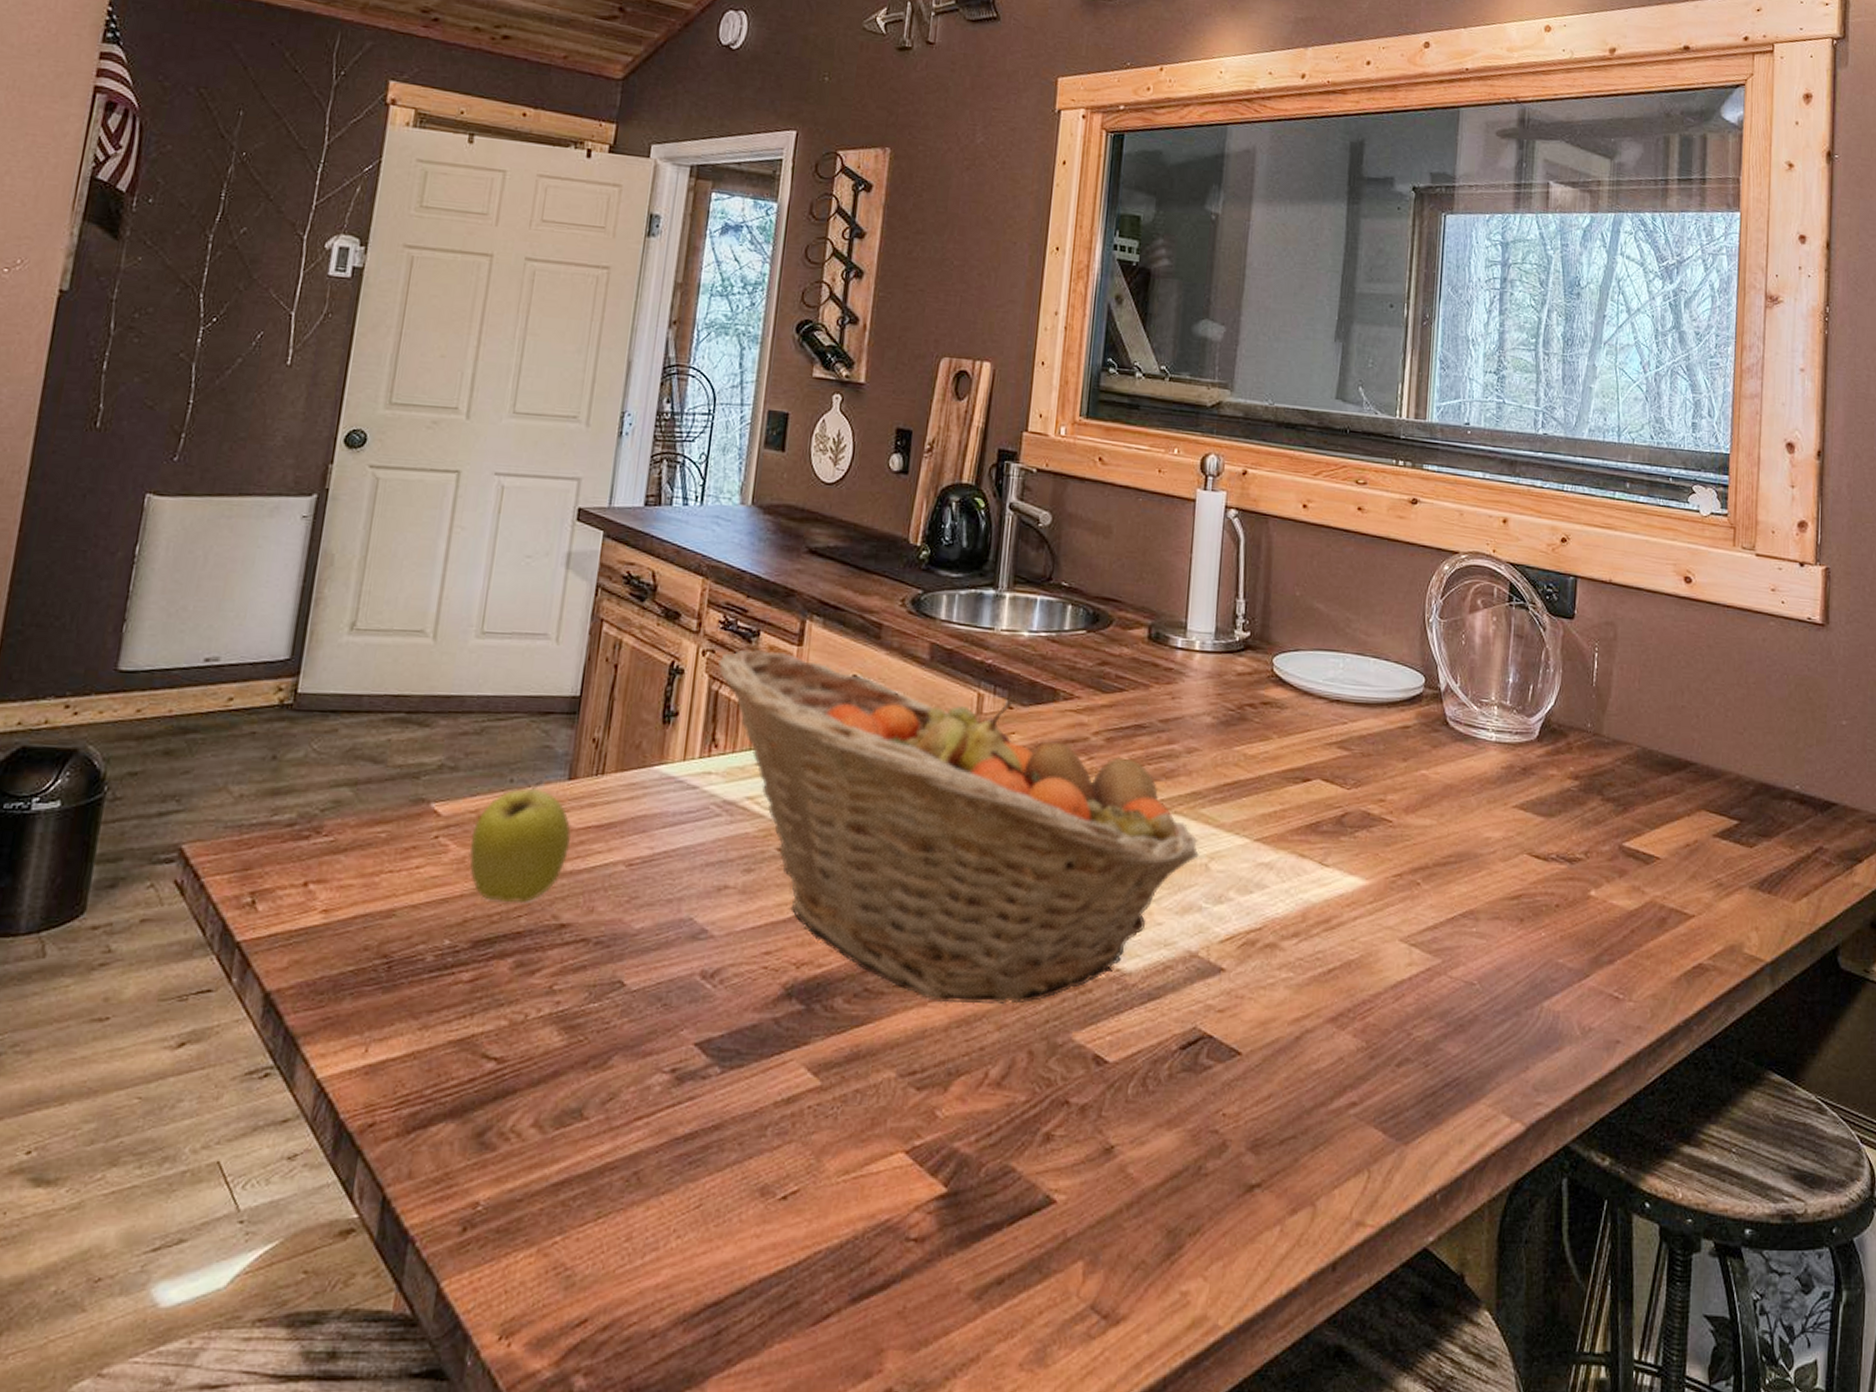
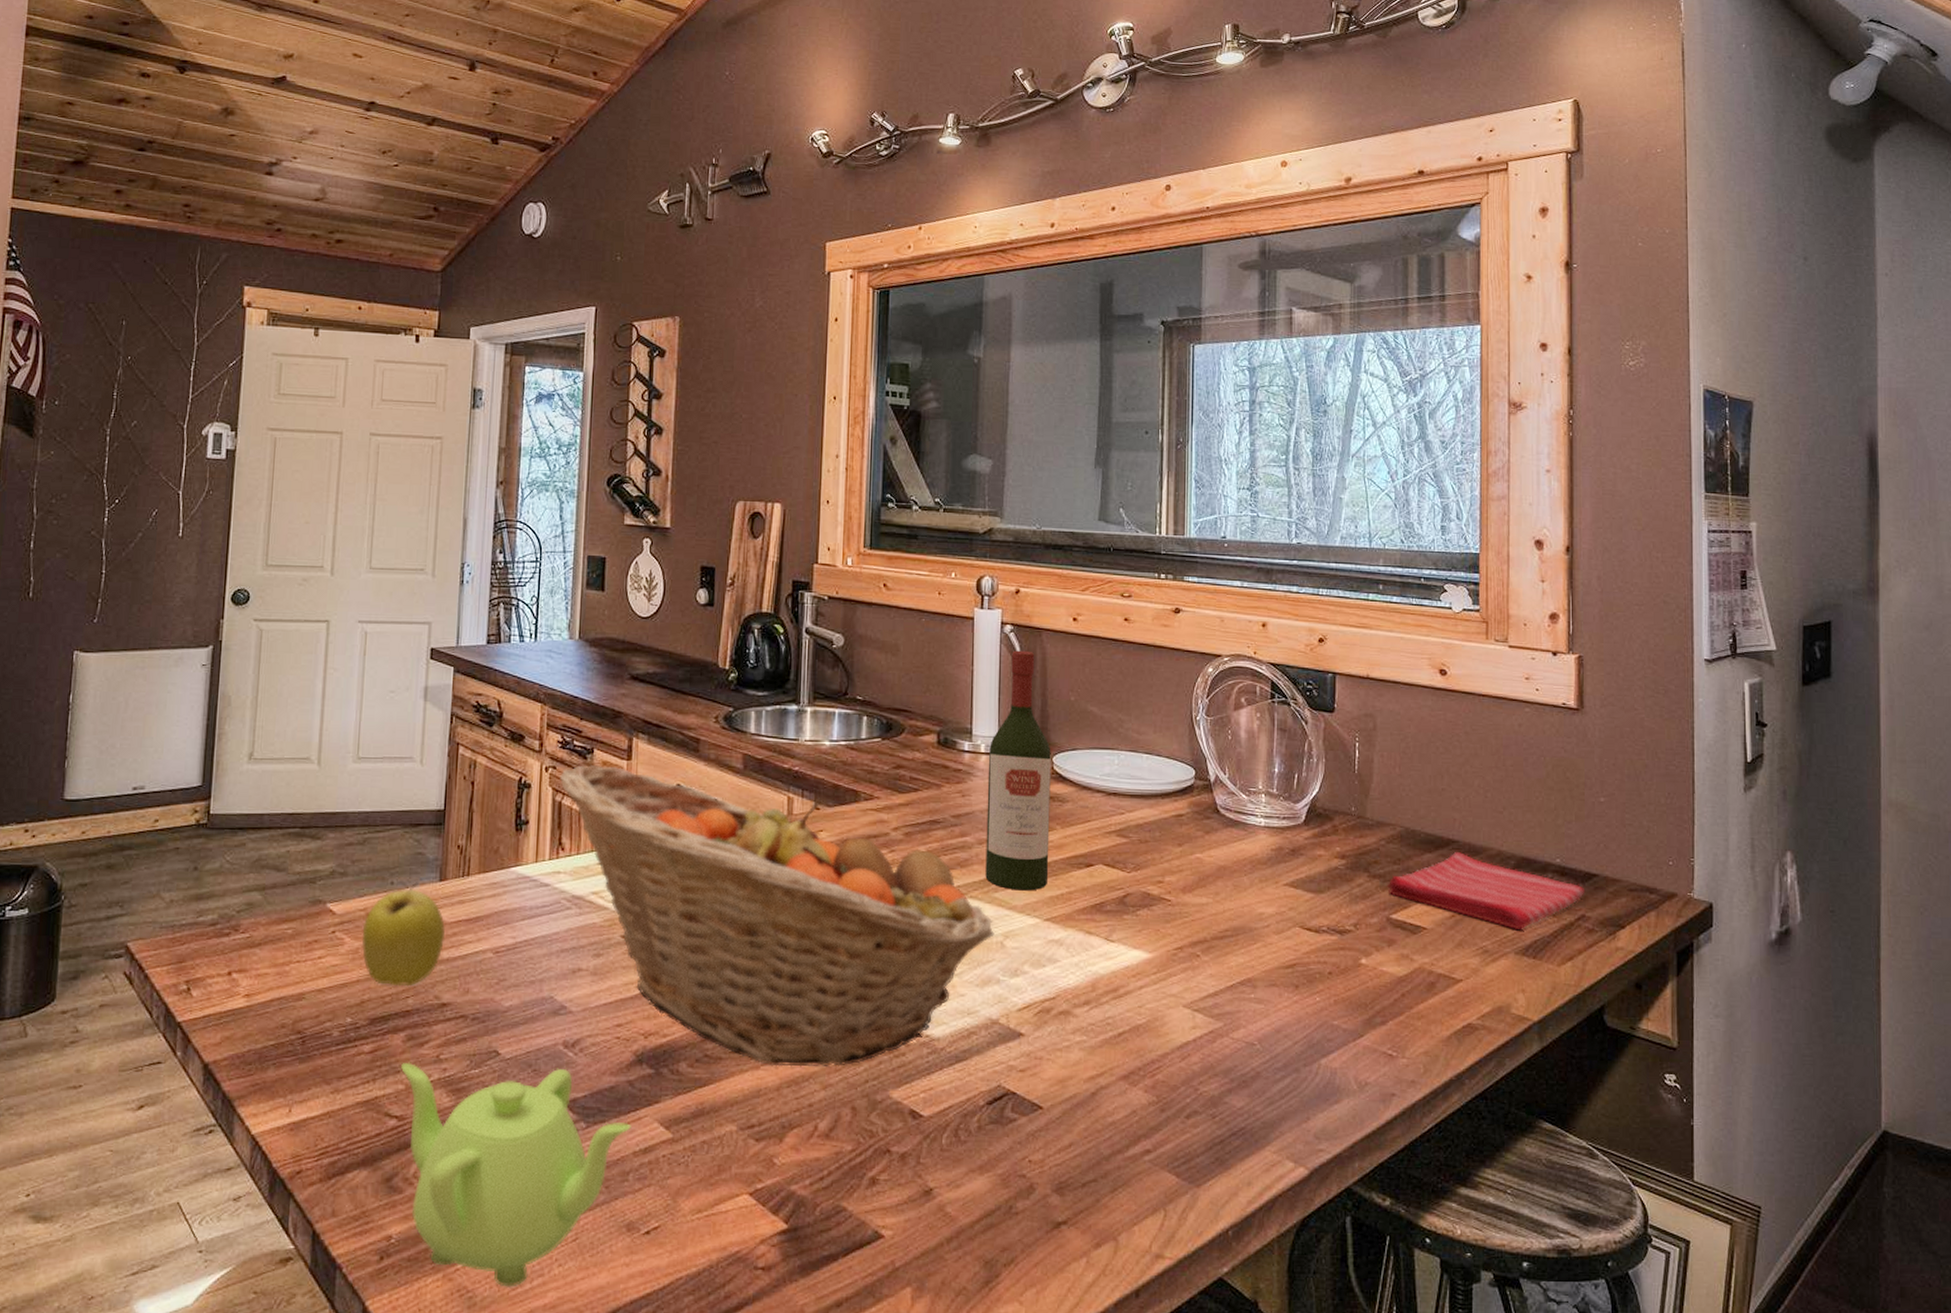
teapot: none [505,993,774,1264] -> present [401,1062,631,1287]
wine bottle: none [1192,537,1272,807] -> present [985,650,1051,891]
dish towel: none [1621,775,1824,863] -> present [1387,852,1586,931]

